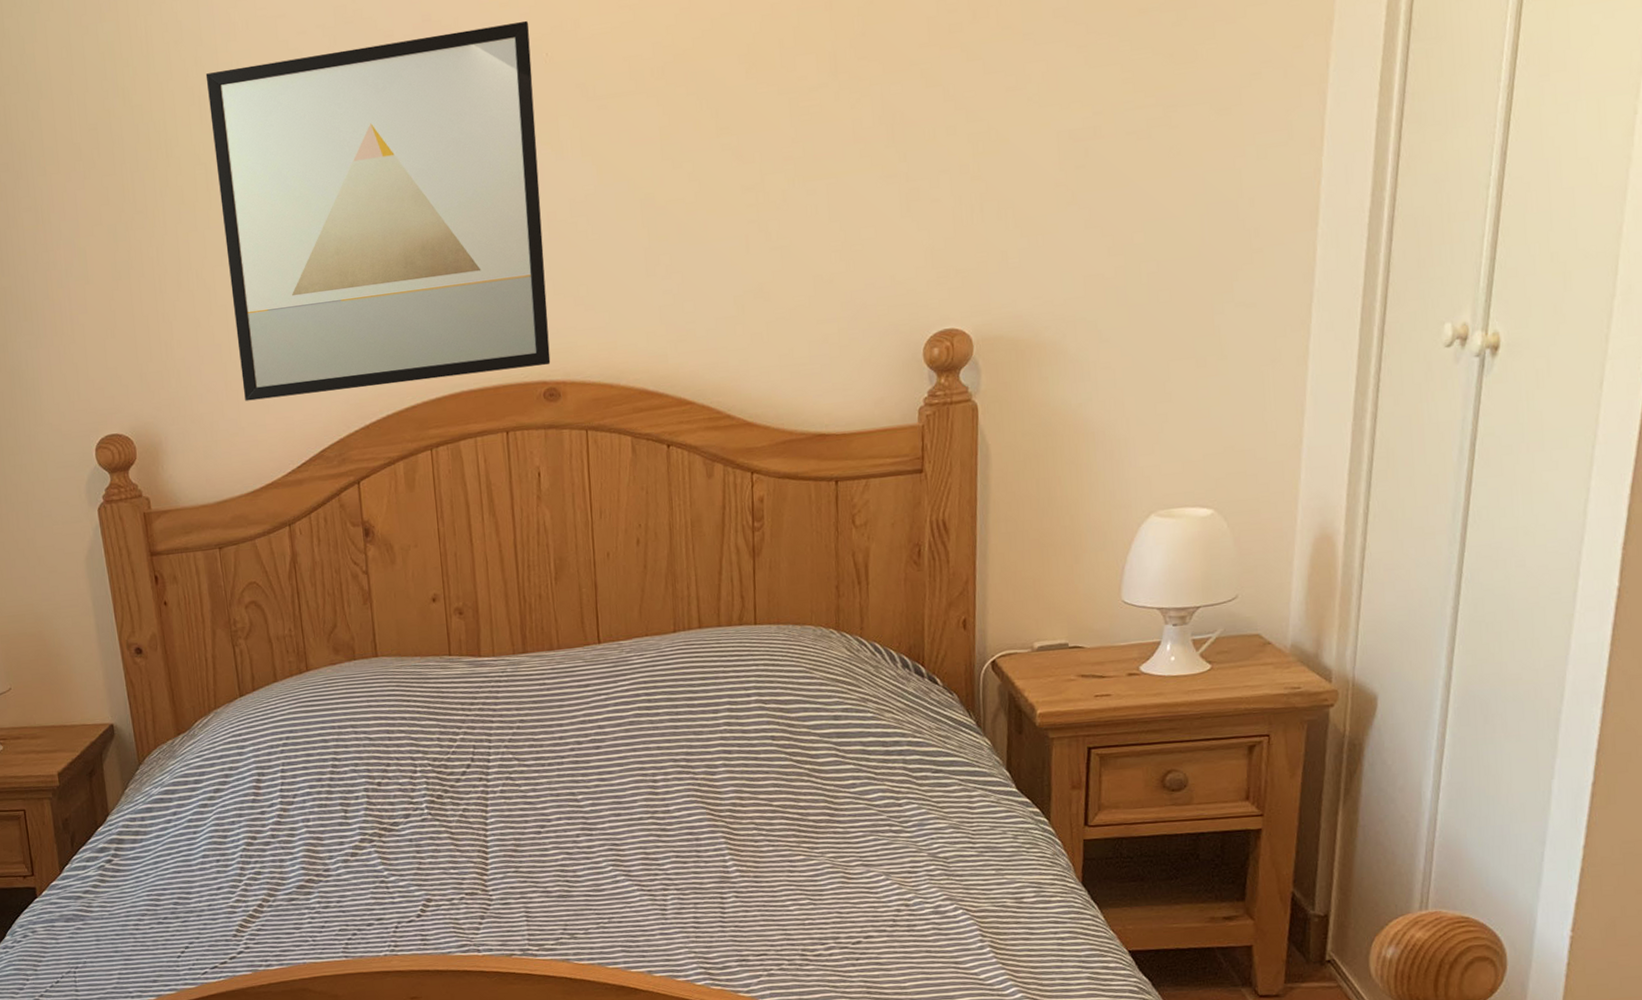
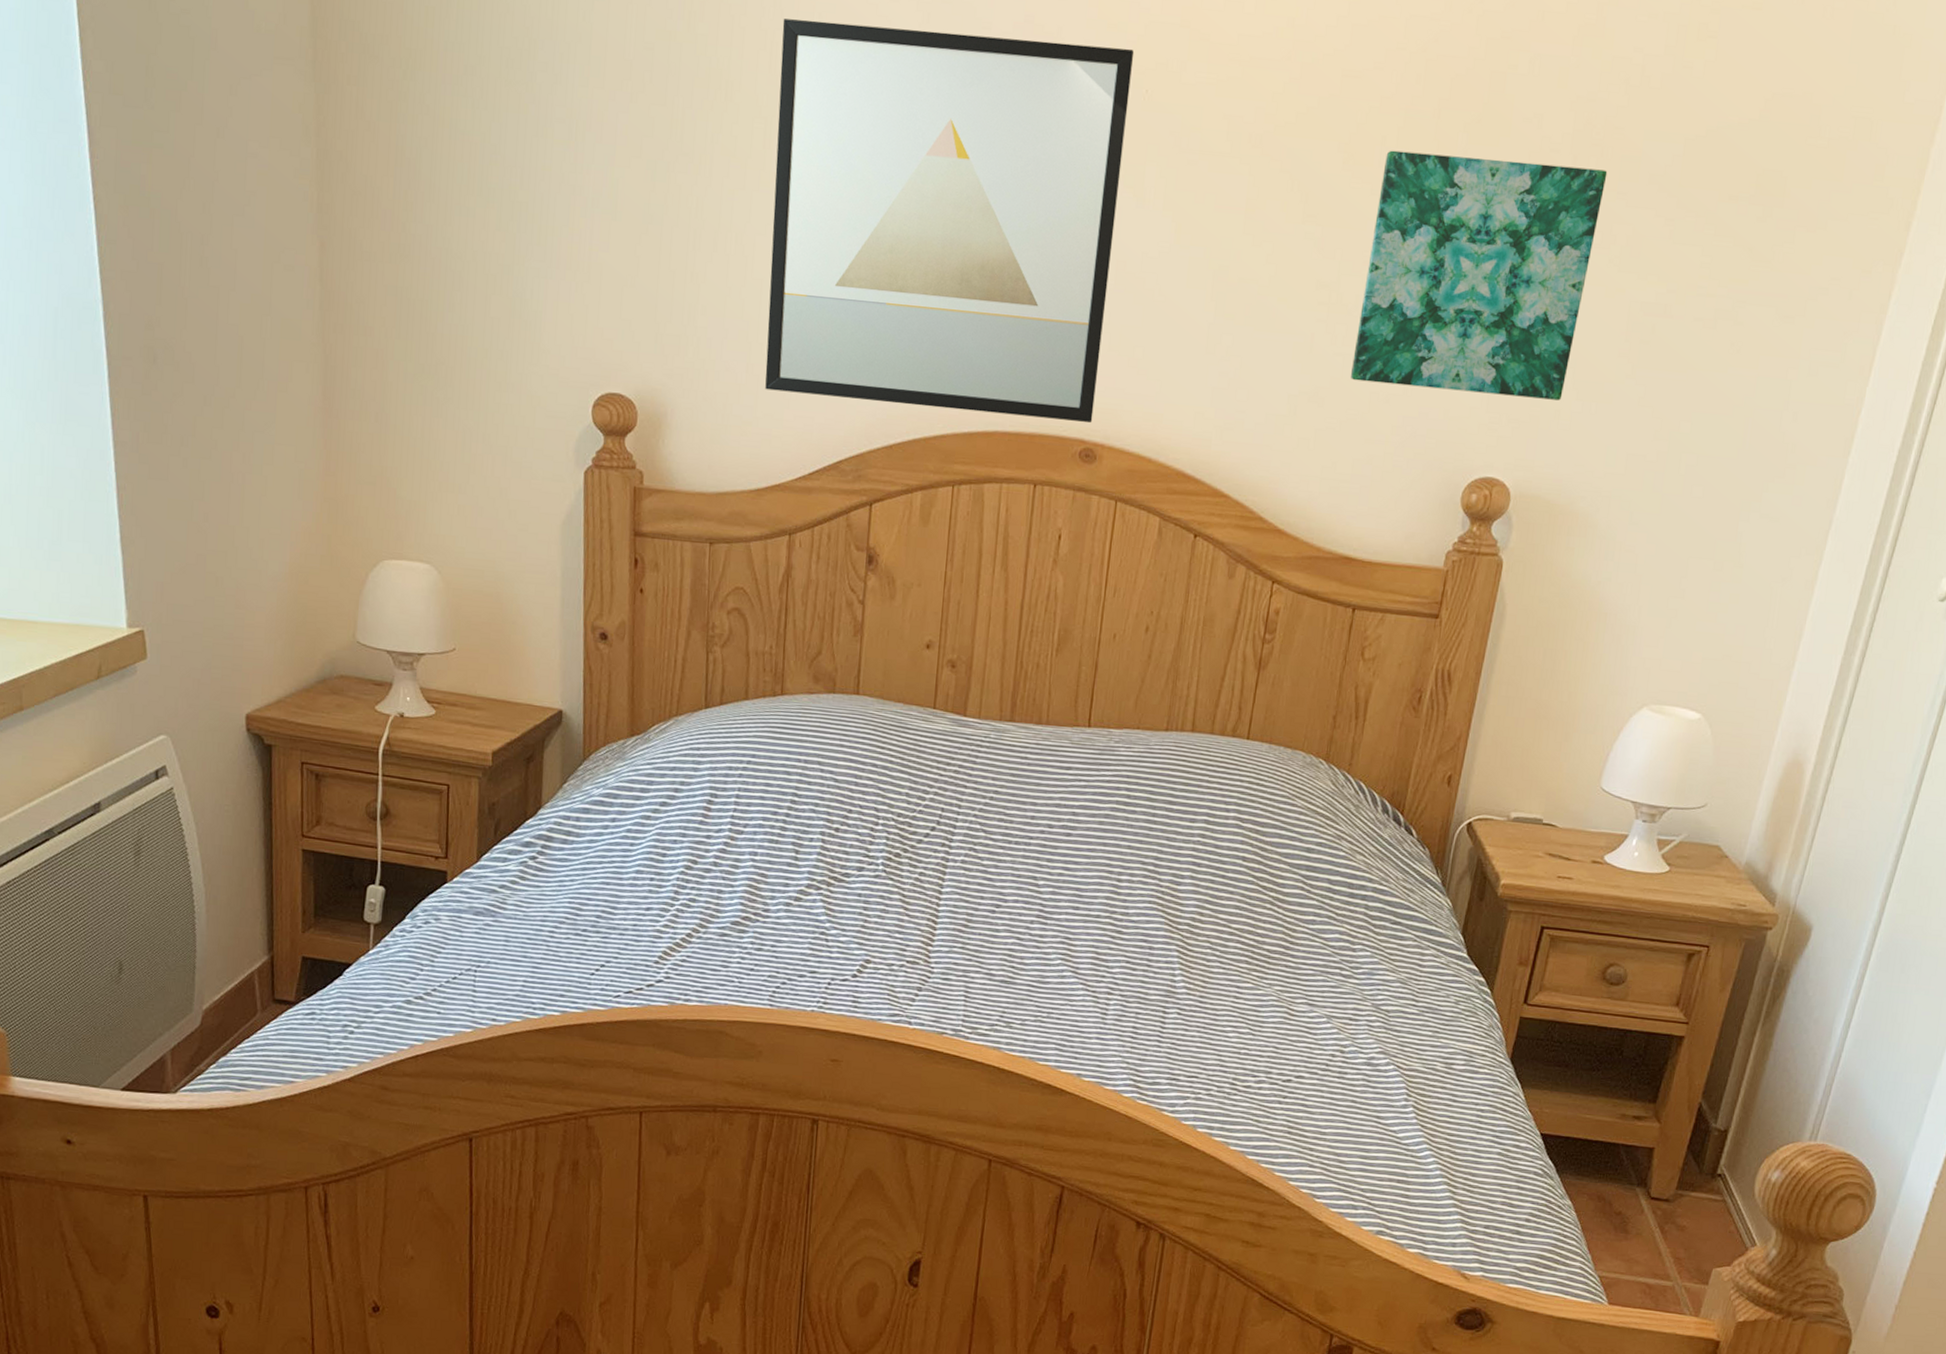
wall art: none [786,16,1010,269] -> present [1350,150,1608,401]

